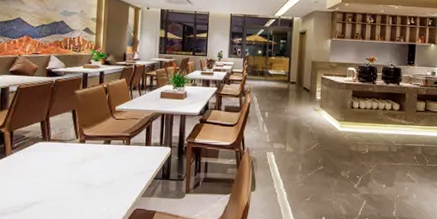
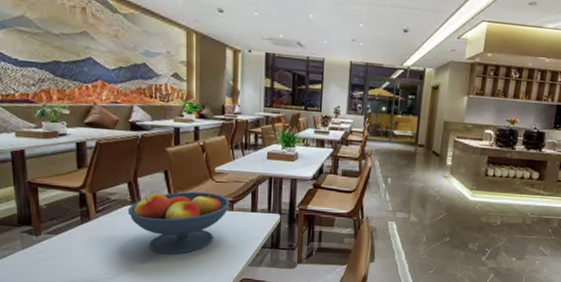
fruit bowl: none [38,128,127,187] -> present [127,191,230,255]

